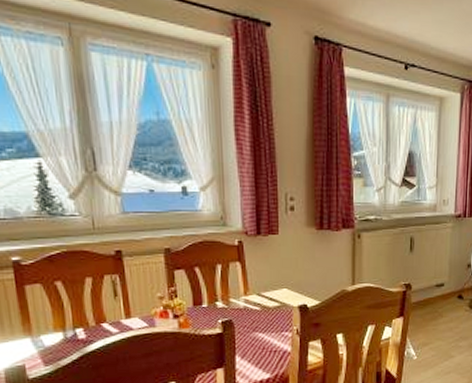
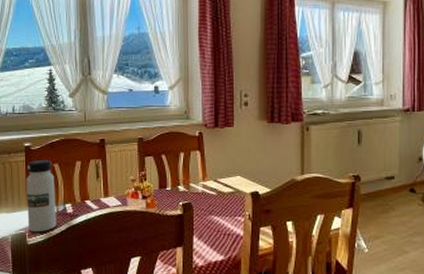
water bottle: none [17,276,66,364] -> present [26,159,57,233]

